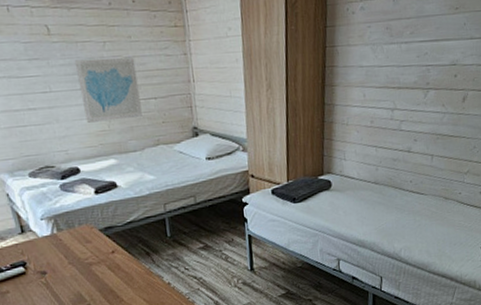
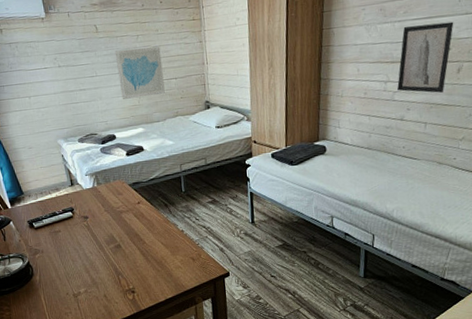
wall art: none [404,46,460,123] -> present [397,21,454,93]

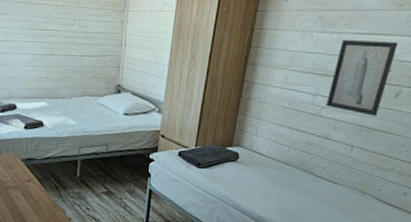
wall art: present [114,47,165,99] -> none [30,18,79,71]

